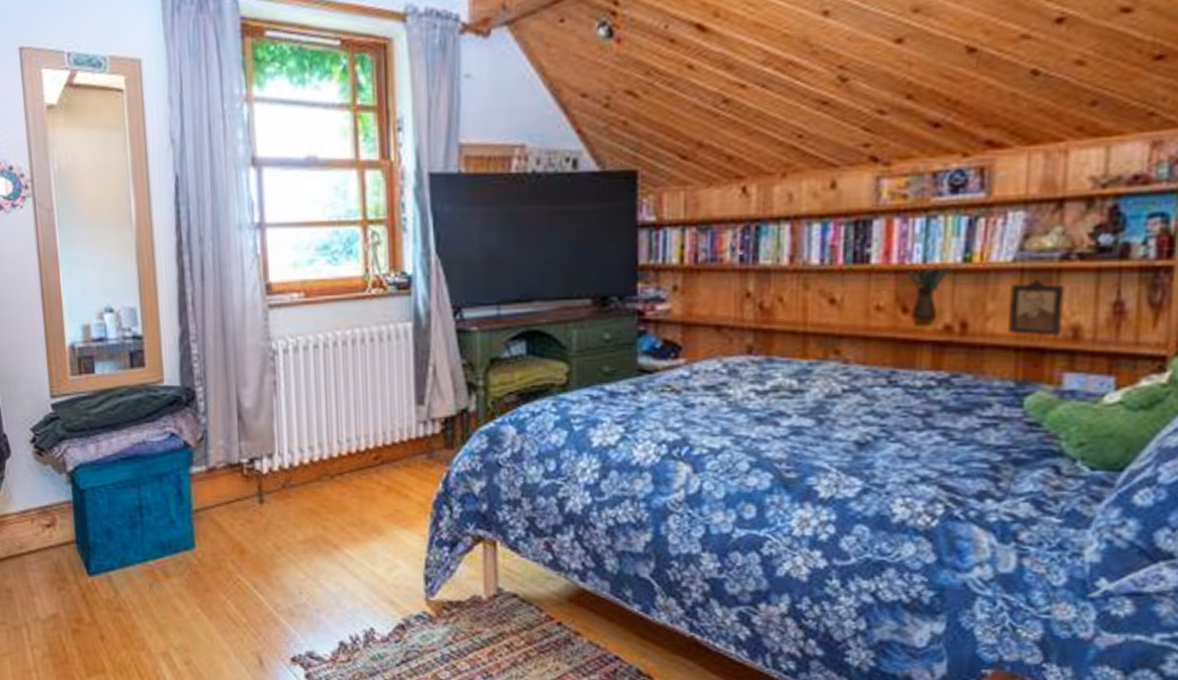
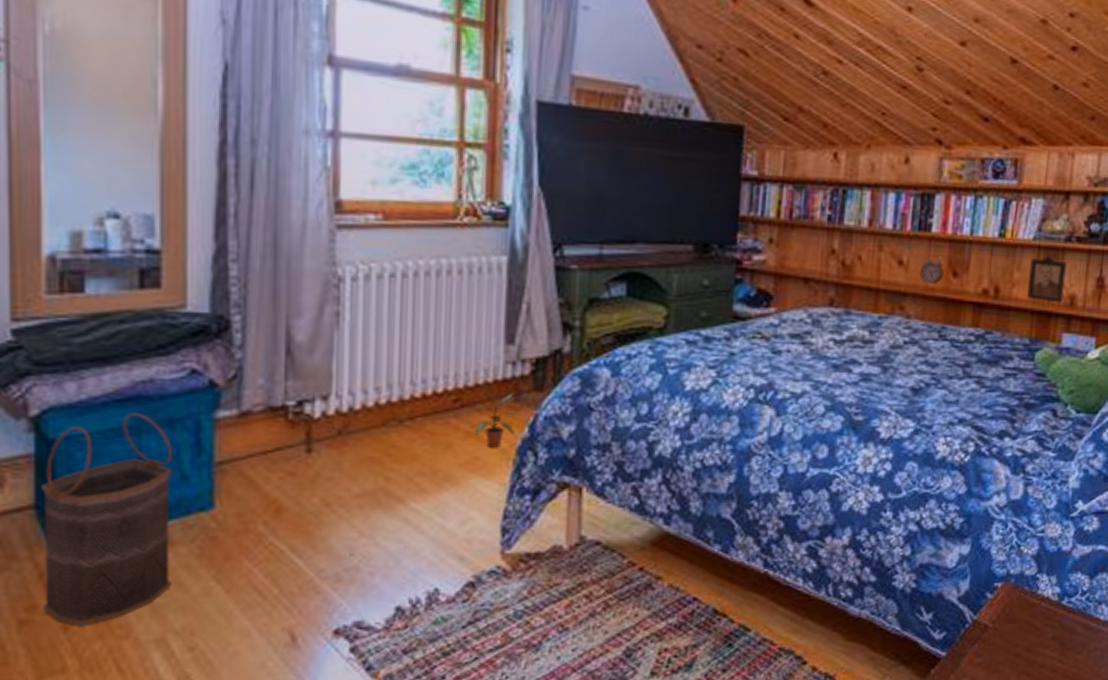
basket: none [78,468,170,638] -> present [40,412,172,627]
potted plant: none [391,448,435,502] -> present [471,389,522,448]
alarm clock: none [857,291,889,324] -> present [919,256,944,285]
vase: present [907,266,951,328] -> none [958,238,990,291]

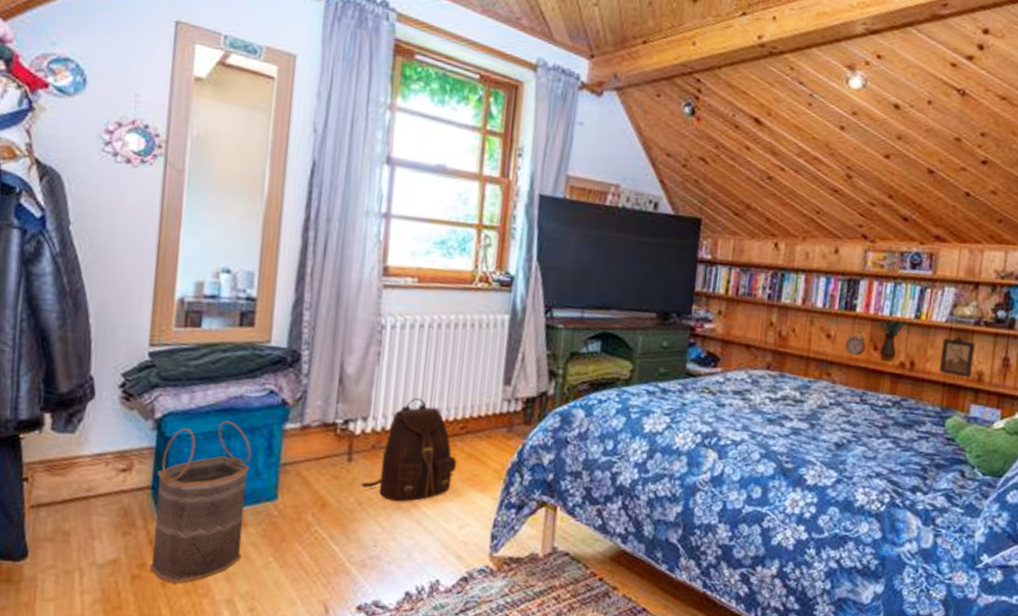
backpack: none [327,367,452,498] -> present [361,398,457,502]
potted plant: present [471,389,522,448] -> none [473,420,513,468]
vase: none [958,238,990,291] -> present [879,319,907,363]

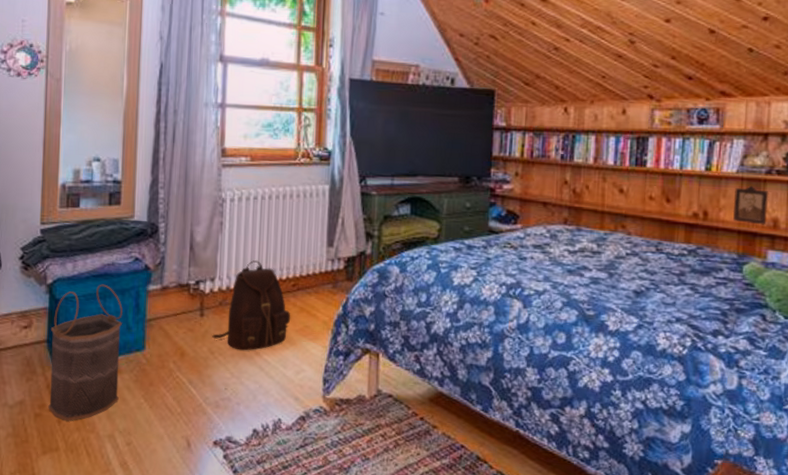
alarm clock: present [844,331,866,356] -> none [637,186,658,209]
vase: present [879,319,907,363] -> none [670,172,698,214]

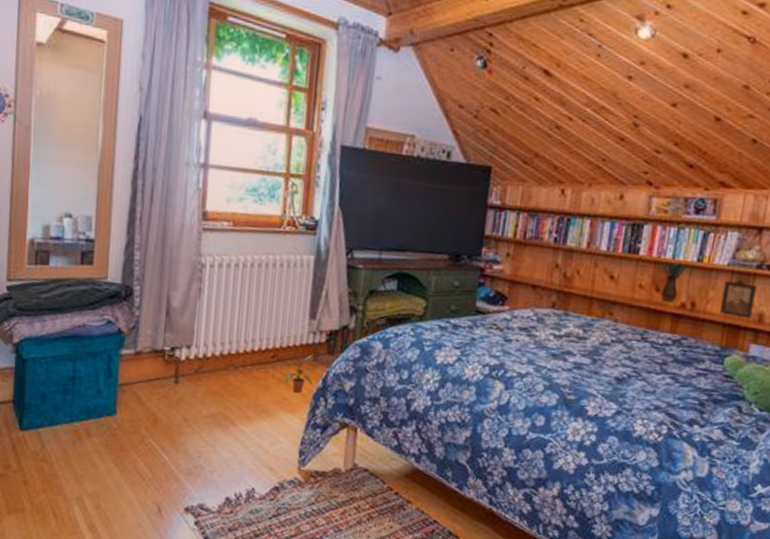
basket: present [48,284,123,422] -> none [13,346,94,483]
backpack: present [212,260,291,351] -> none [186,329,269,420]
potted plant: none [304,278,338,320] -> present [282,350,318,393]
vase: none [670,172,698,214] -> present [660,262,690,304]

